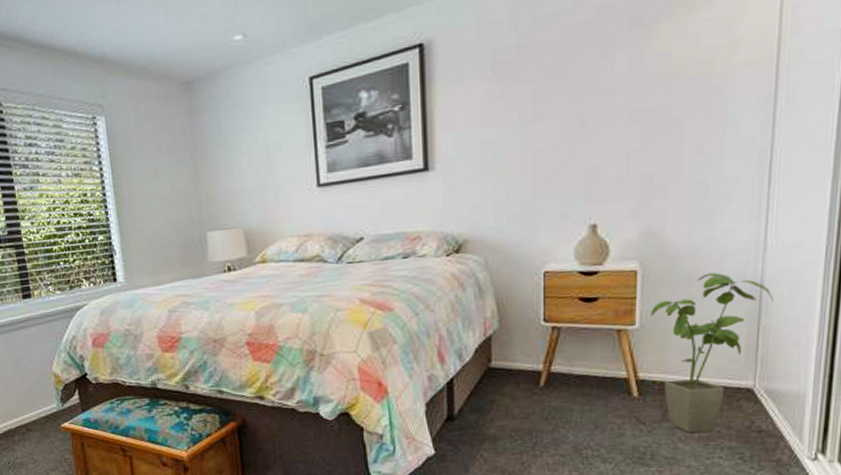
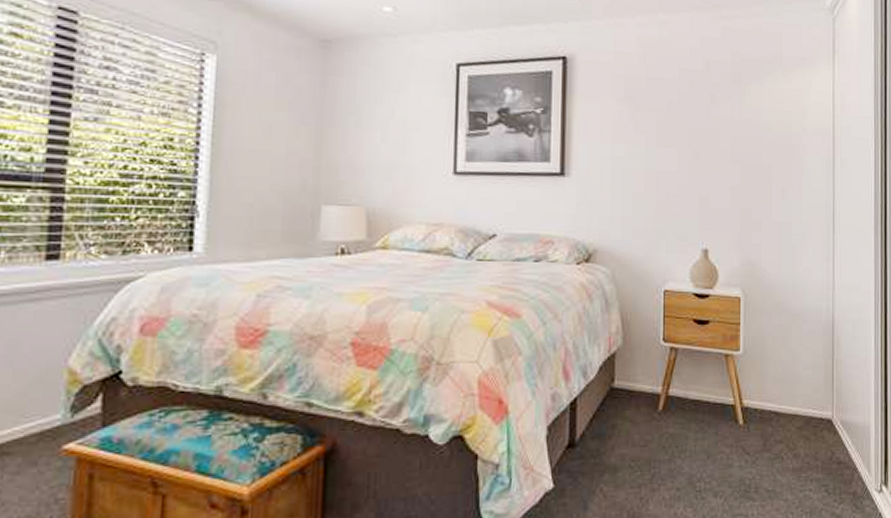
house plant: present [651,272,774,433] -> none [752,306,842,464]

